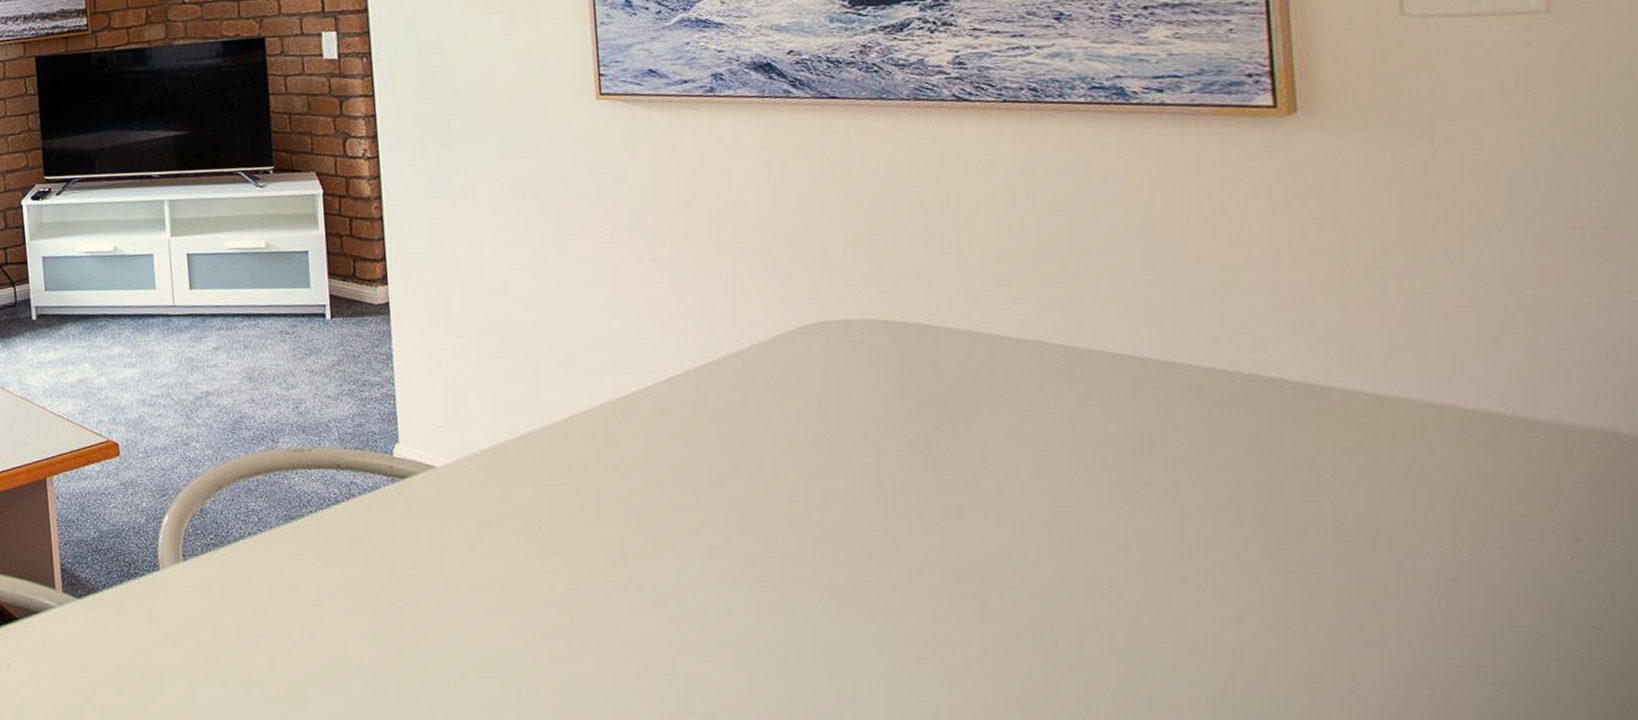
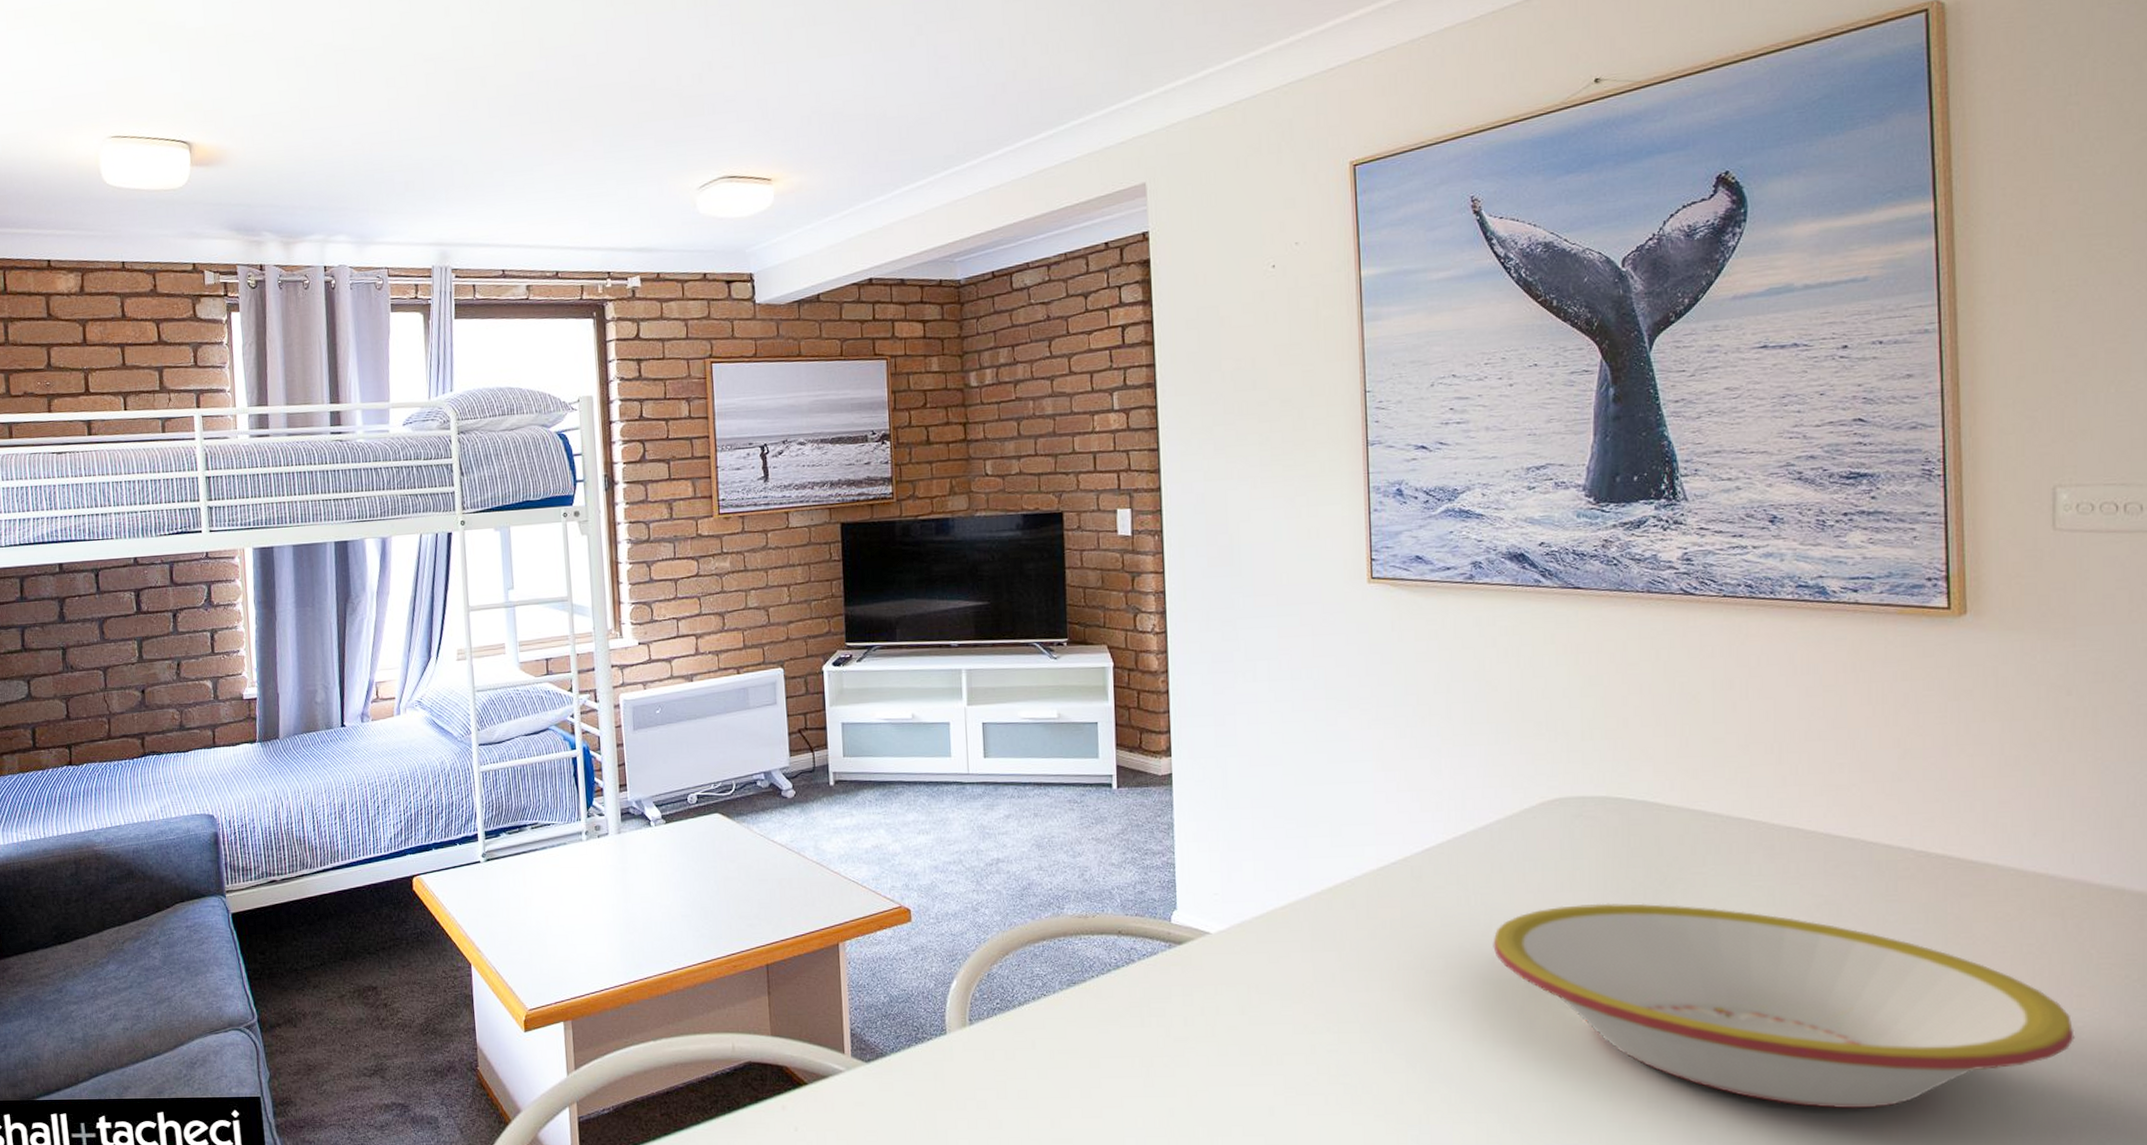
bowl: none [749,433,1449,658] -> present [1493,903,2075,1109]

